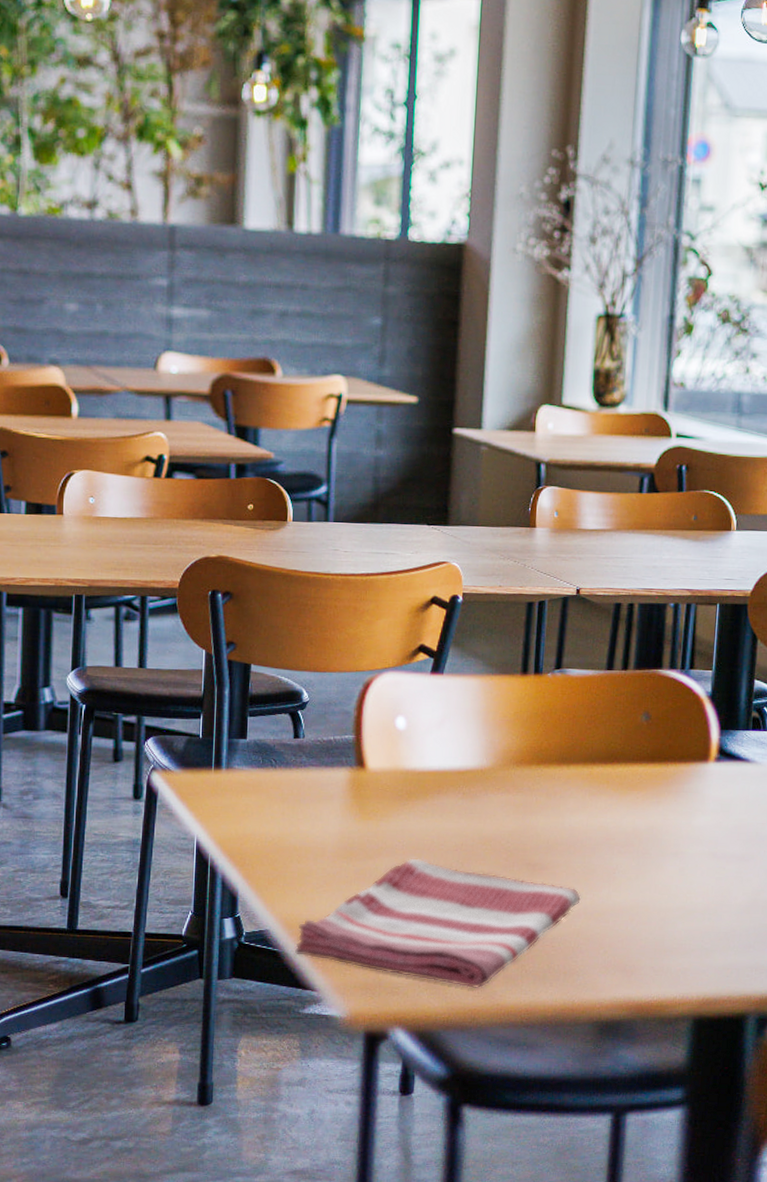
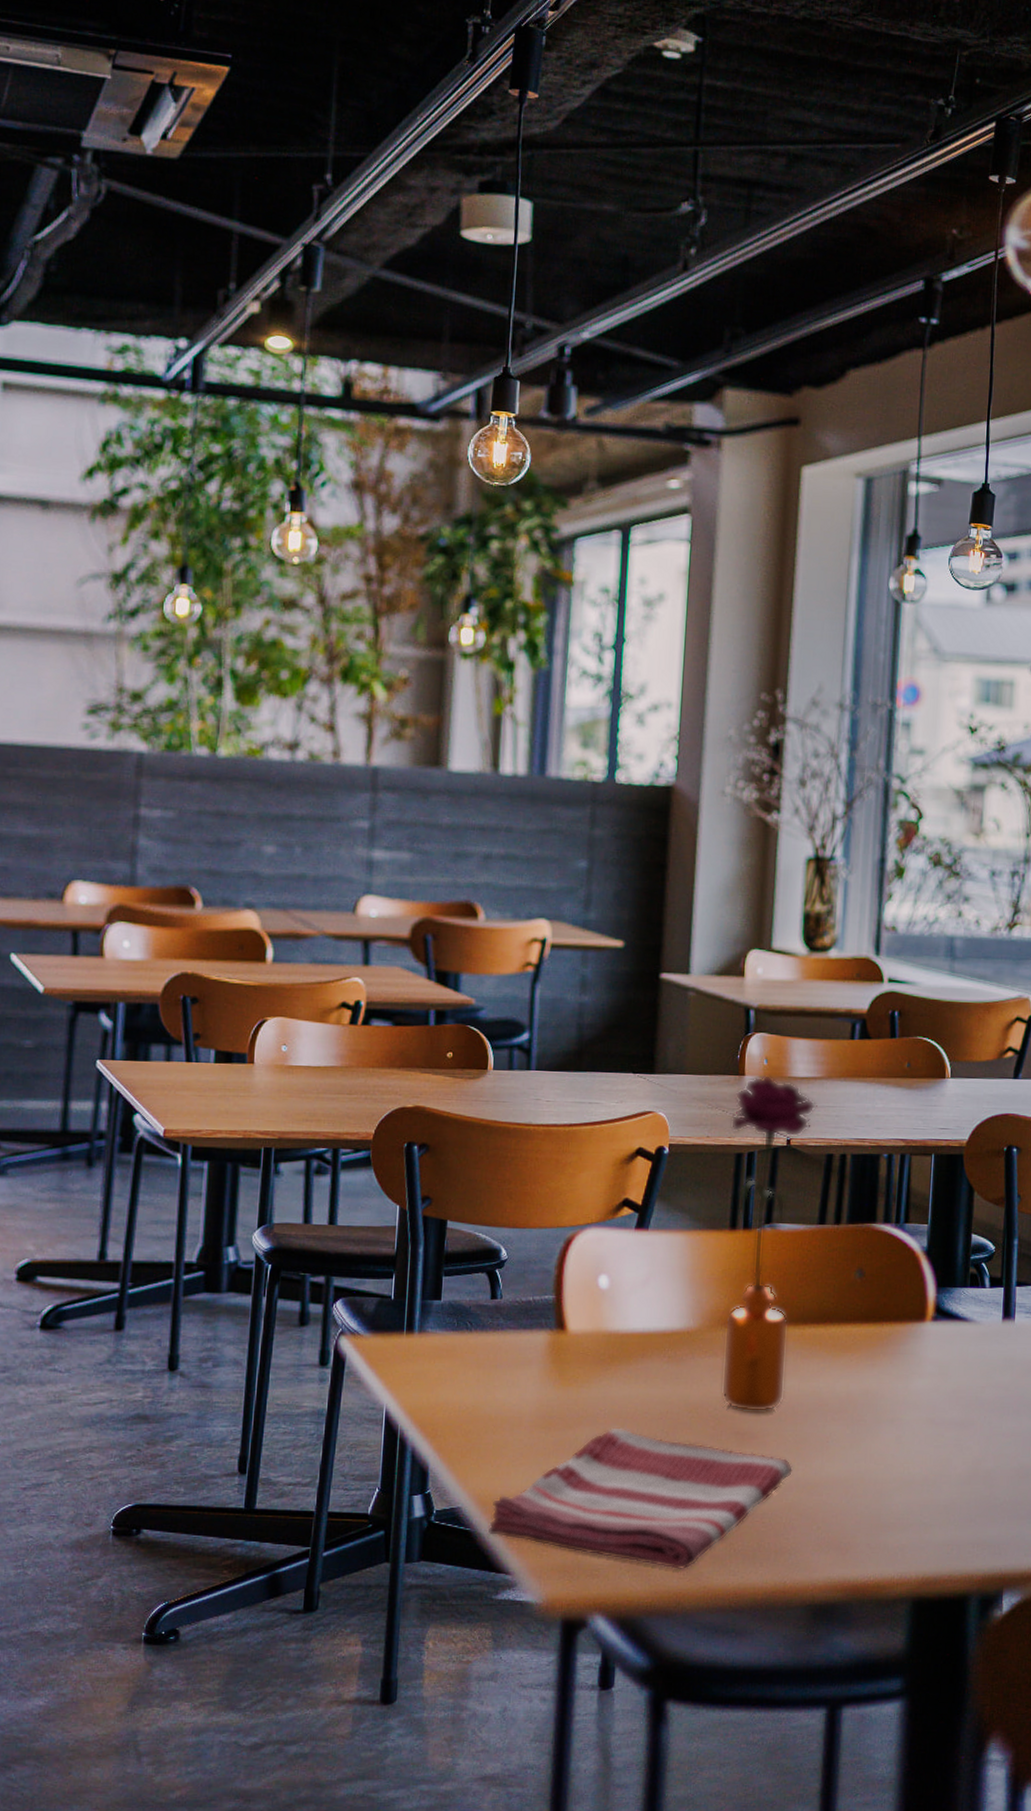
flower: none [513,526,606,846] -> present [721,1074,817,1413]

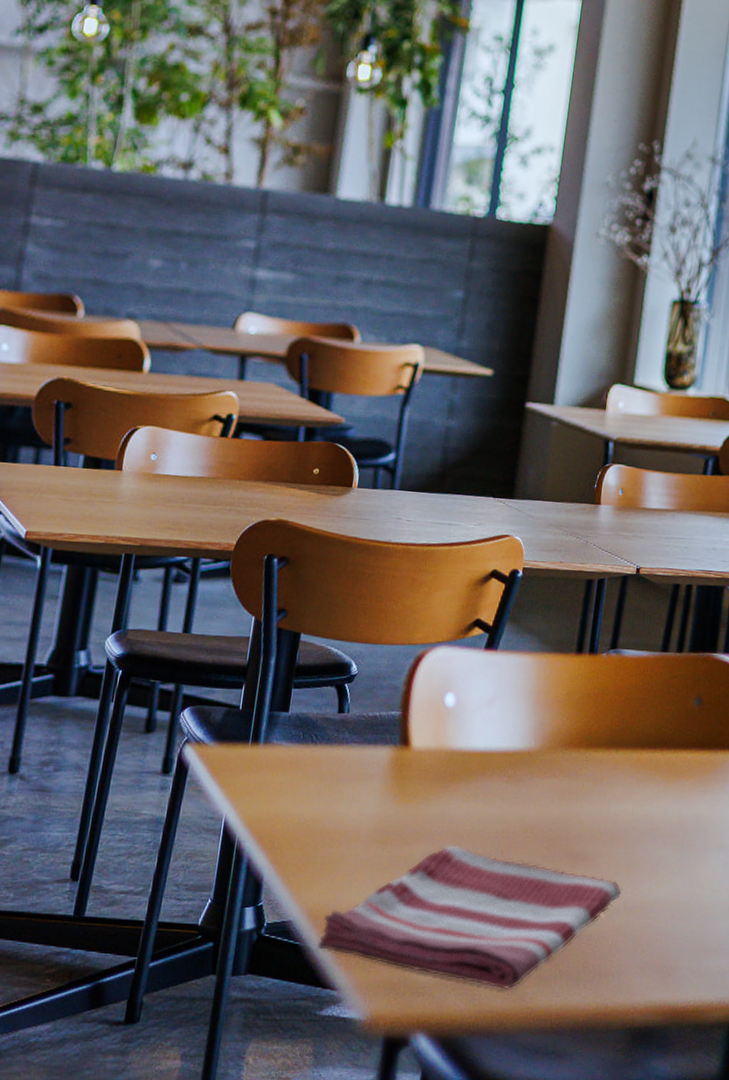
flower: present [721,1074,817,1413] -> none [557,504,668,835]

